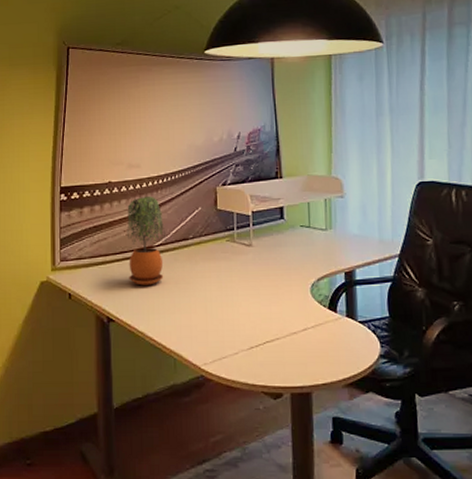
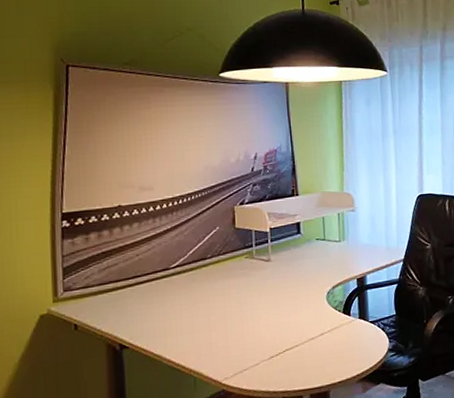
potted plant: present [126,196,167,286] -> none [139,218,184,309]

